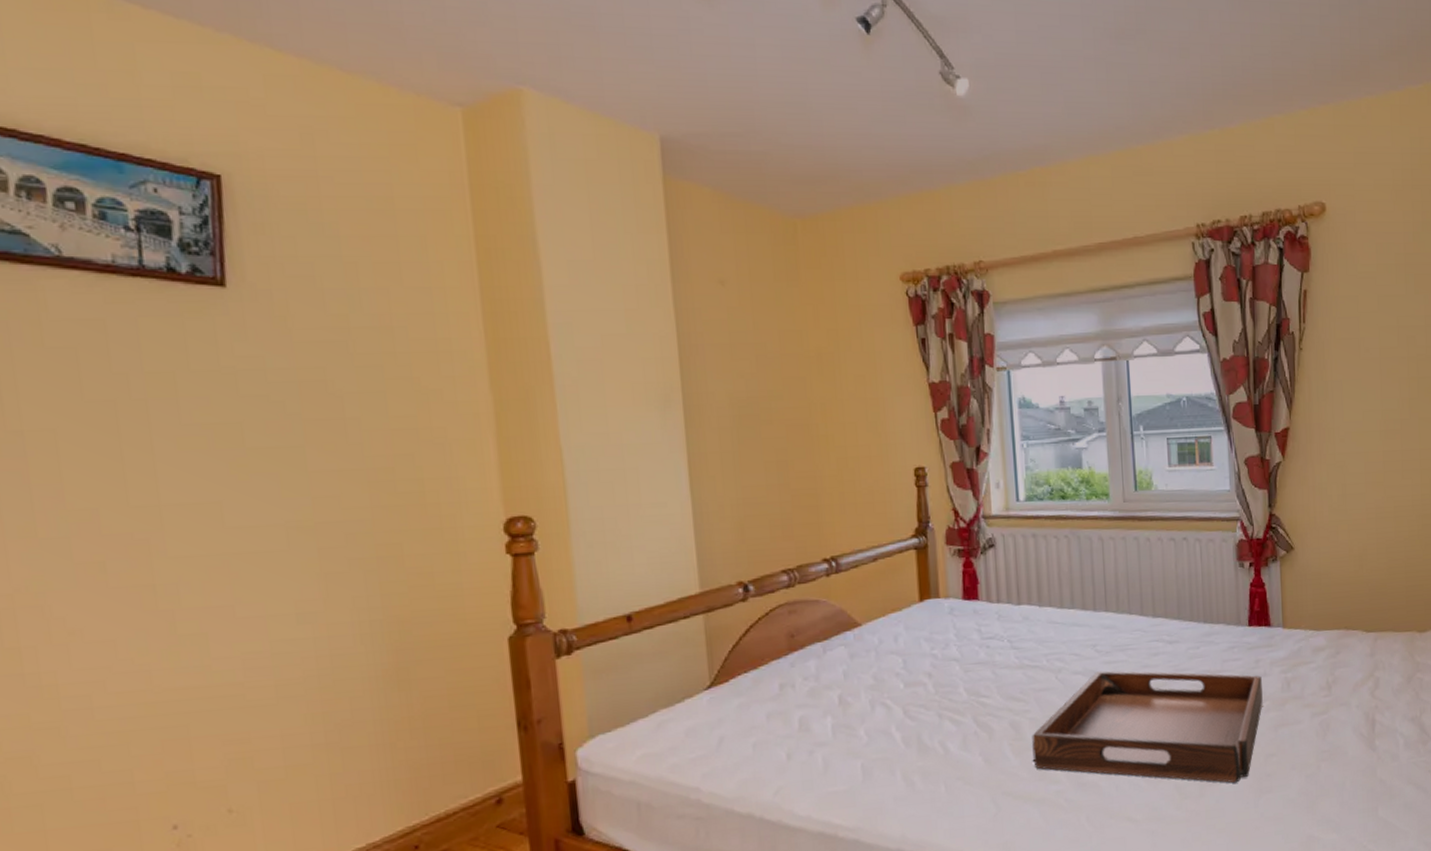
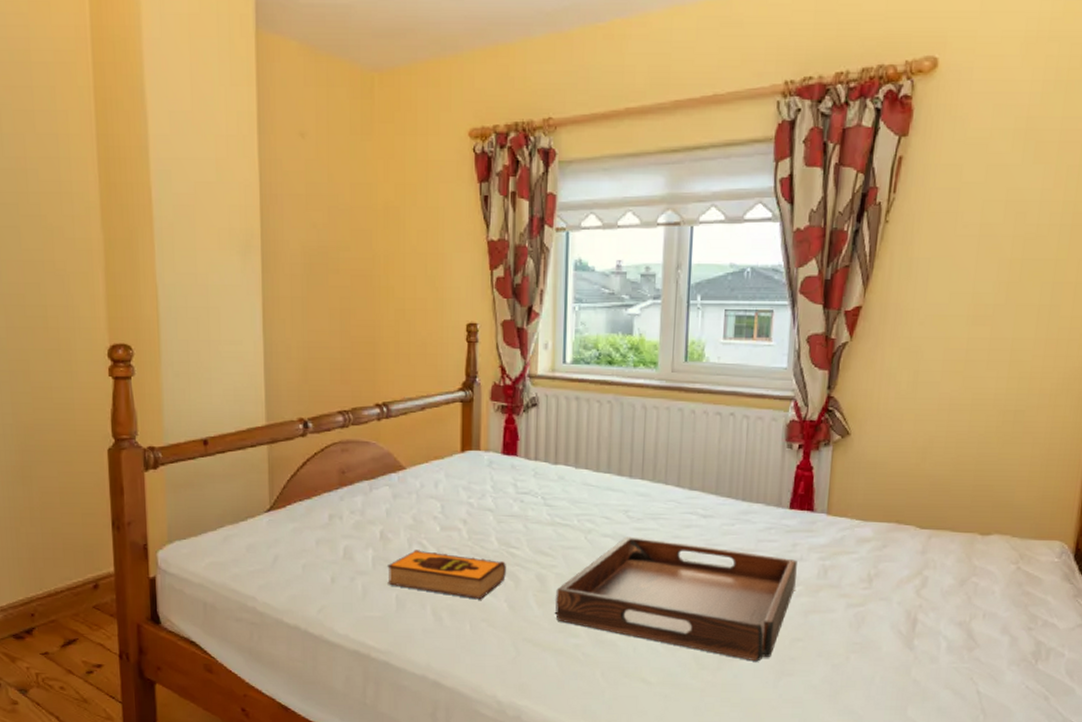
hardback book: none [849,711,978,757] -> present [387,550,506,599]

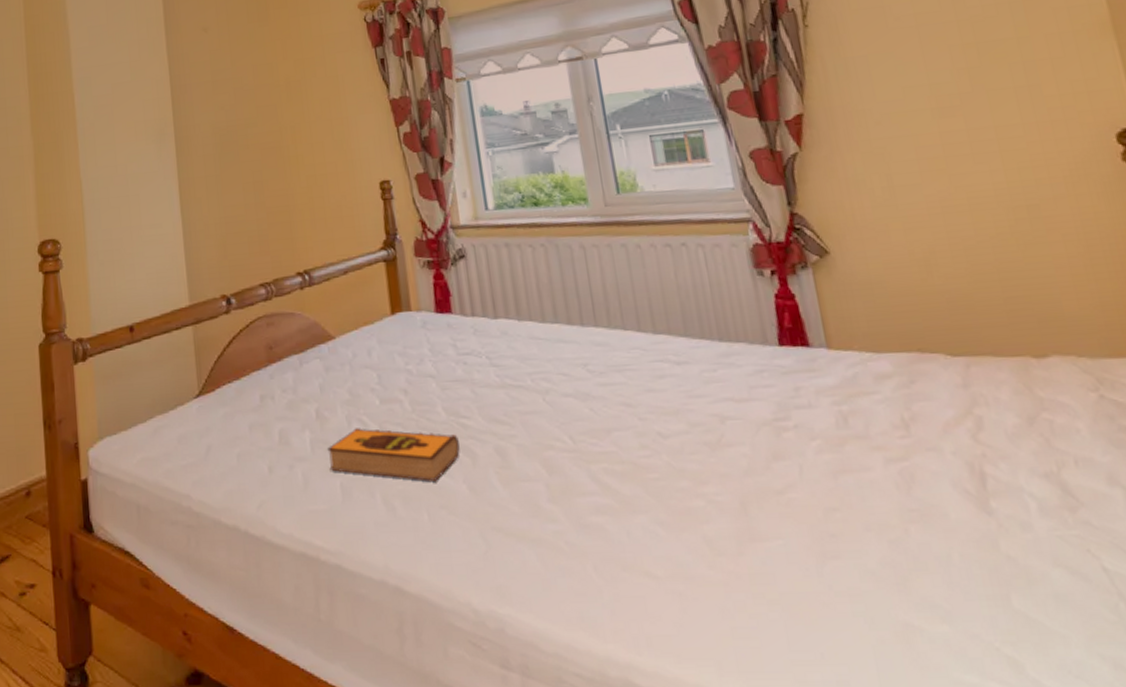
serving tray: present [555,536,797,662] -> none [521,394,812,542]

